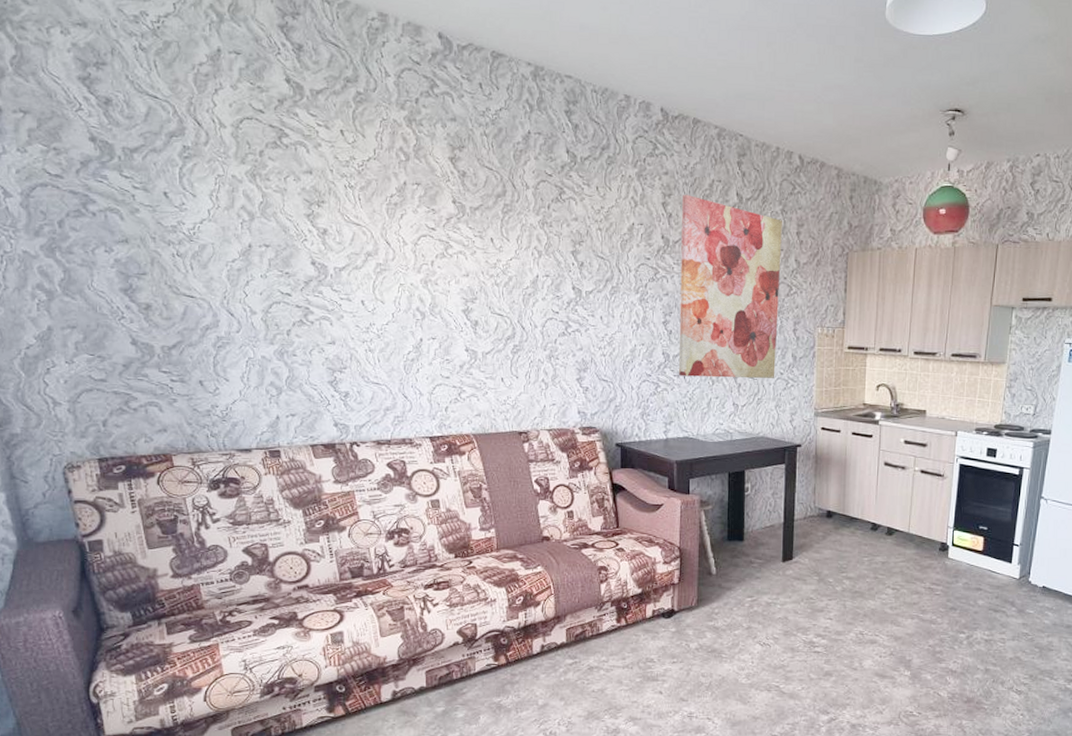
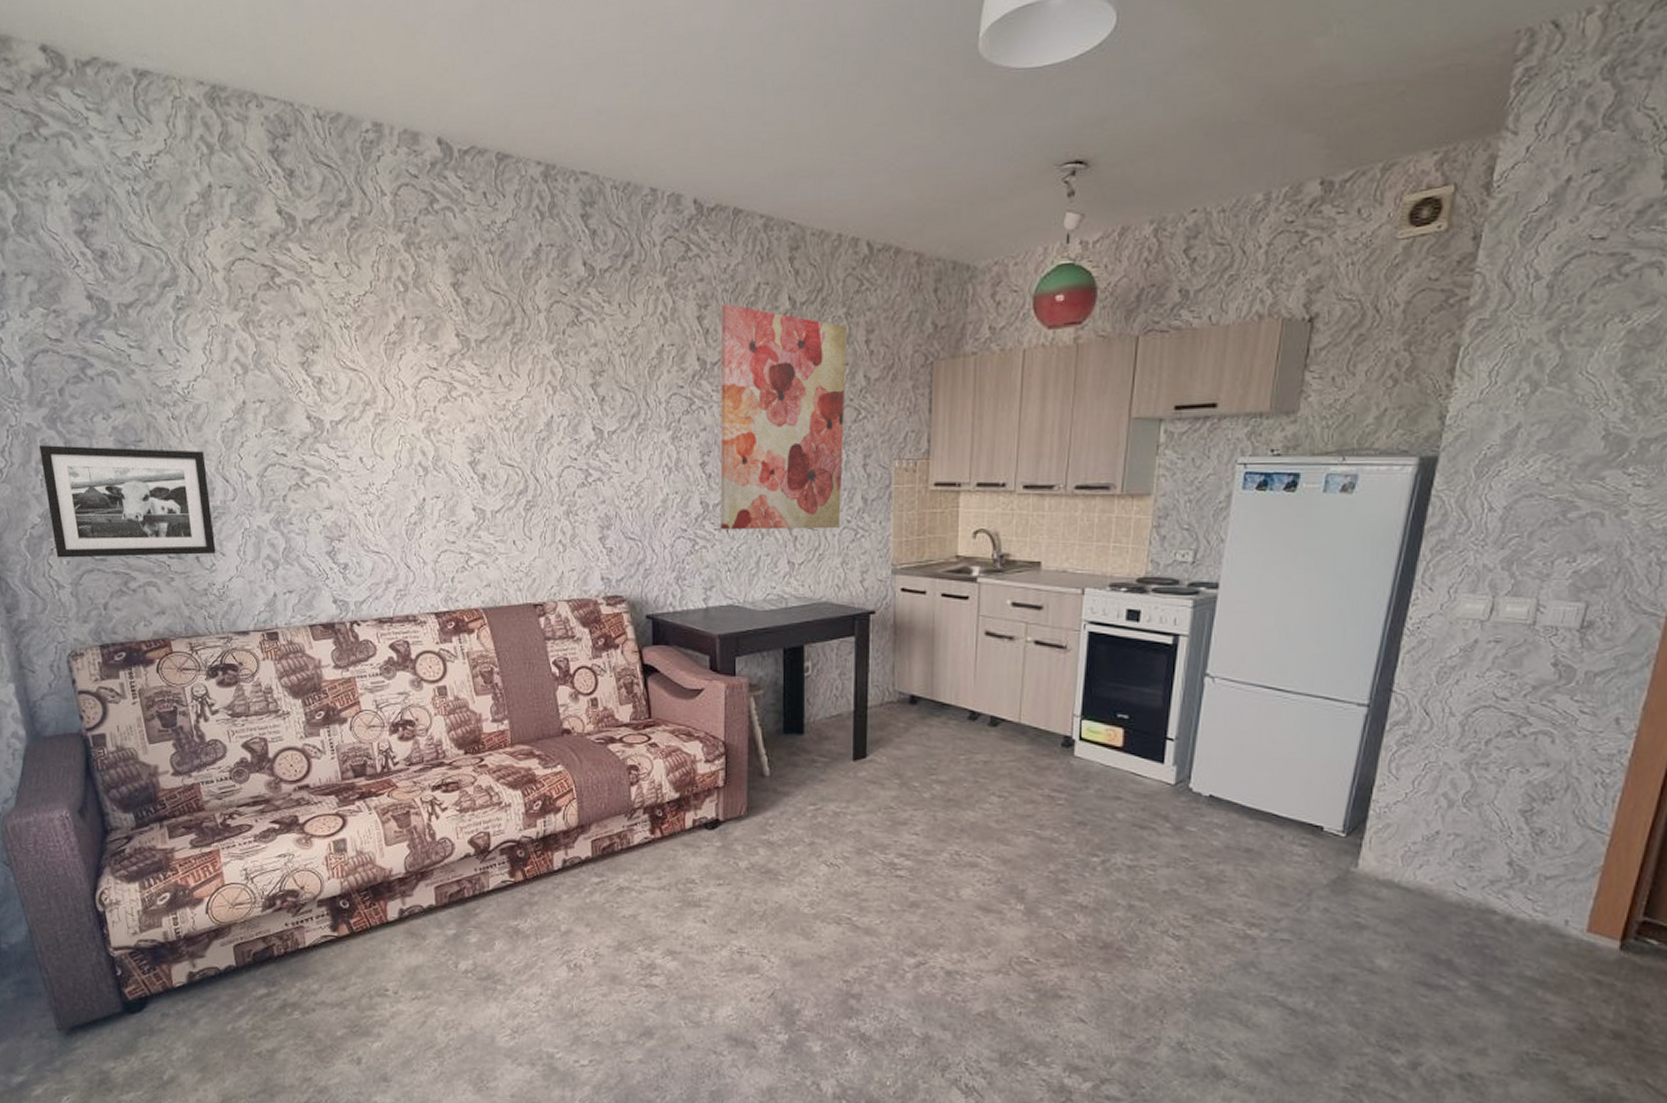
picture frame: none [35,272,220,380] -> present [39,445,216,558]

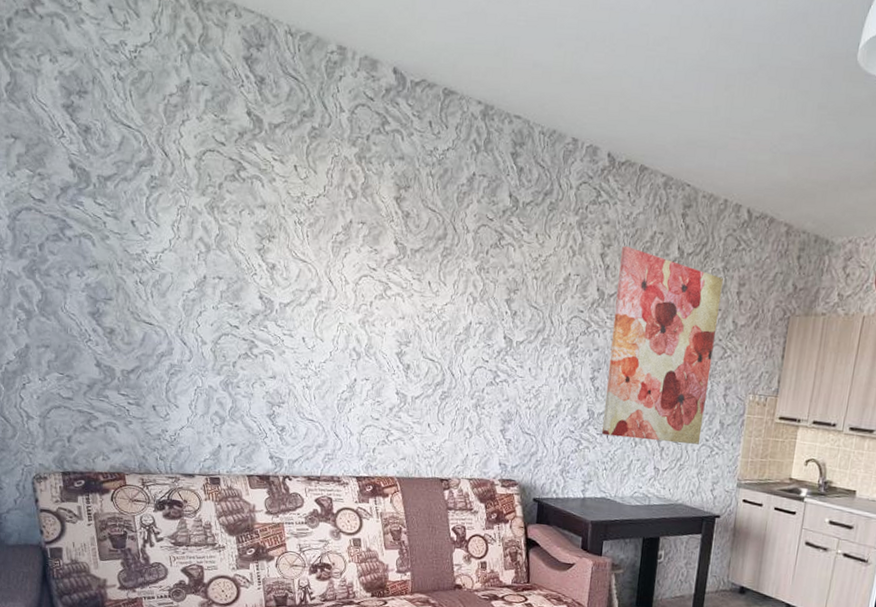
picture frame: present [39,445,216,558] -> none [17,292,171,405]

